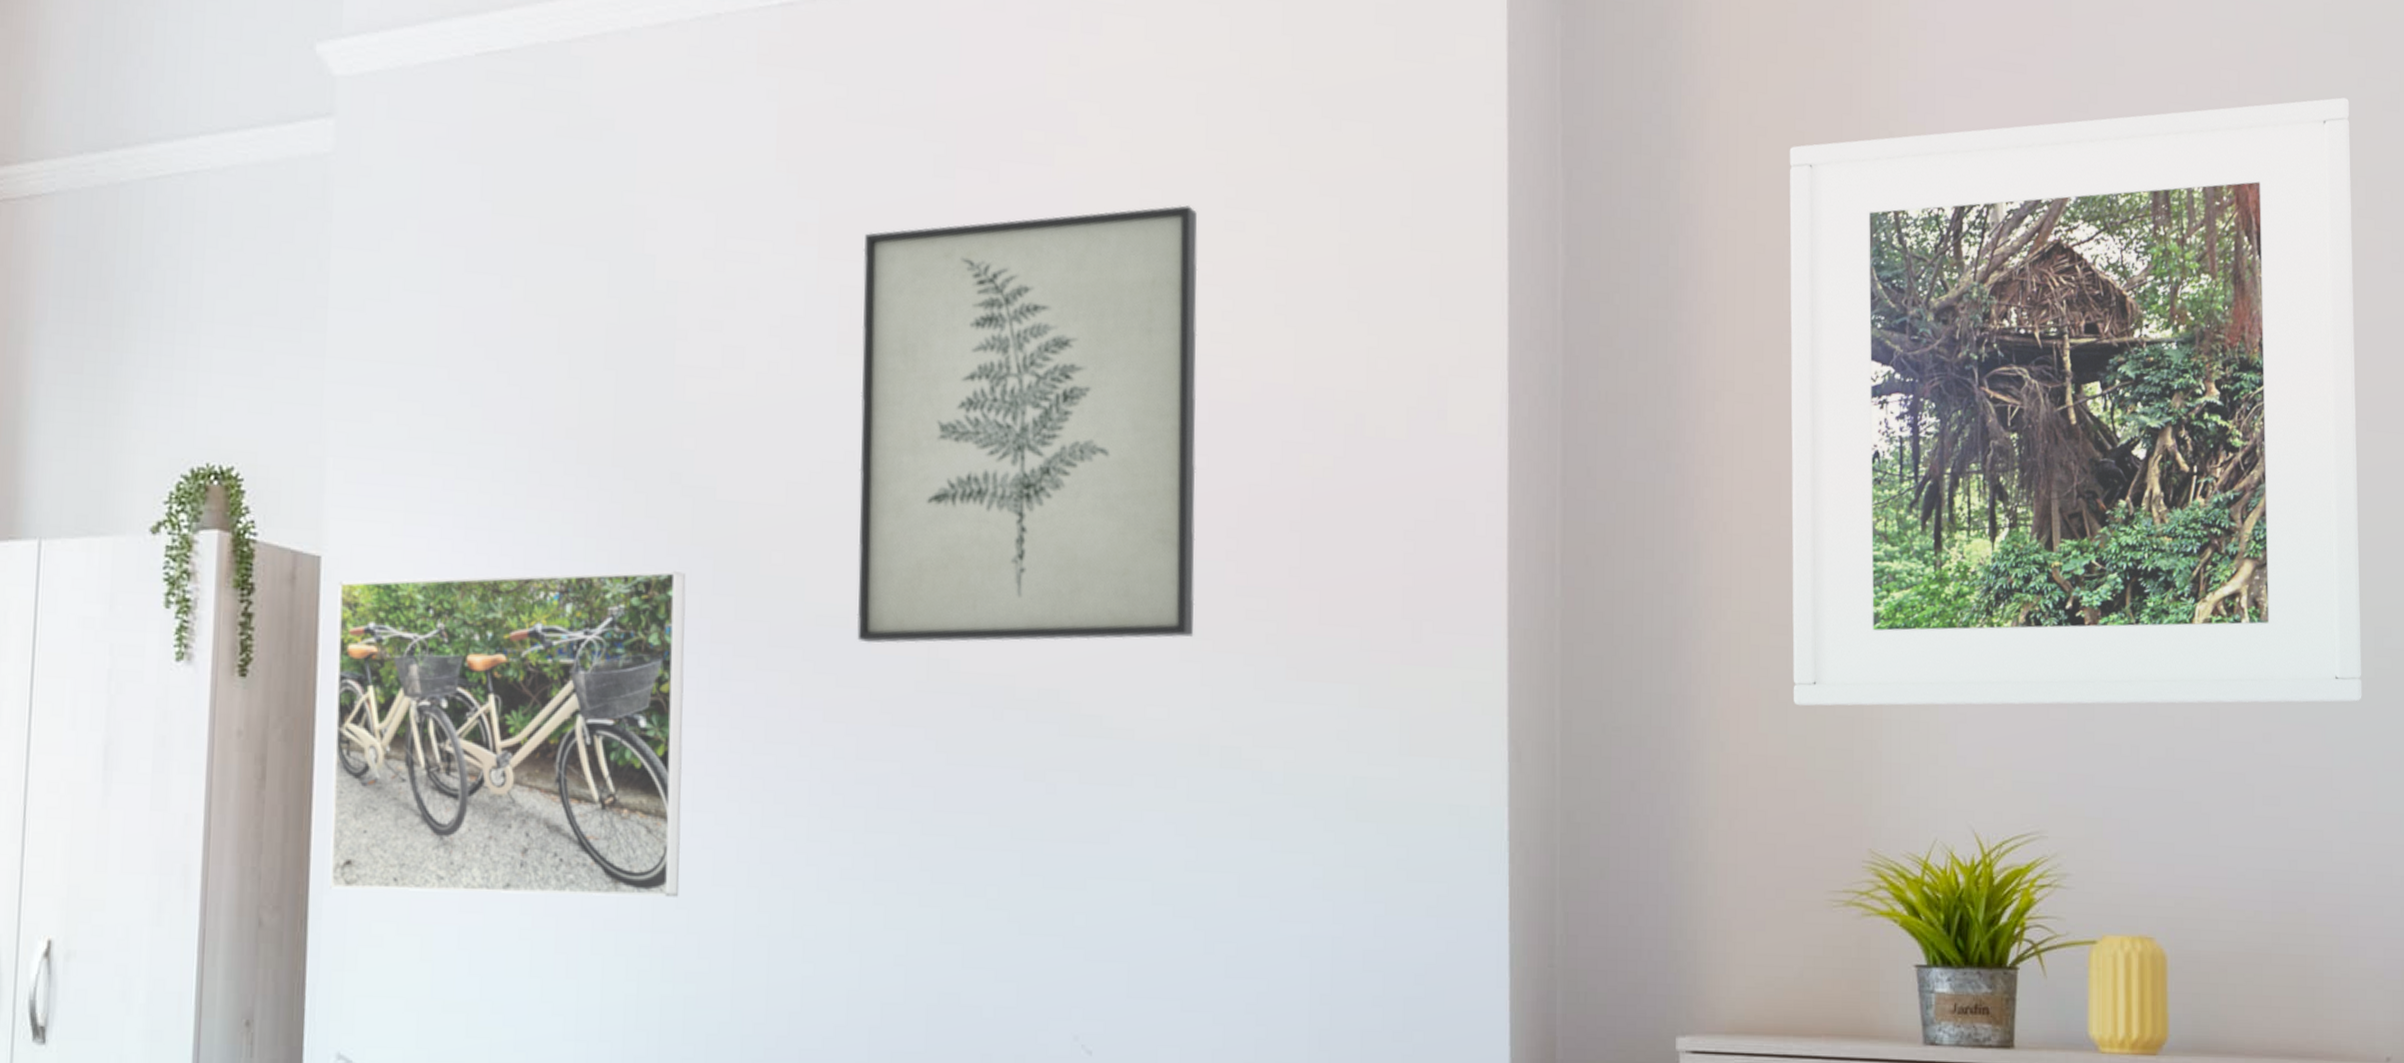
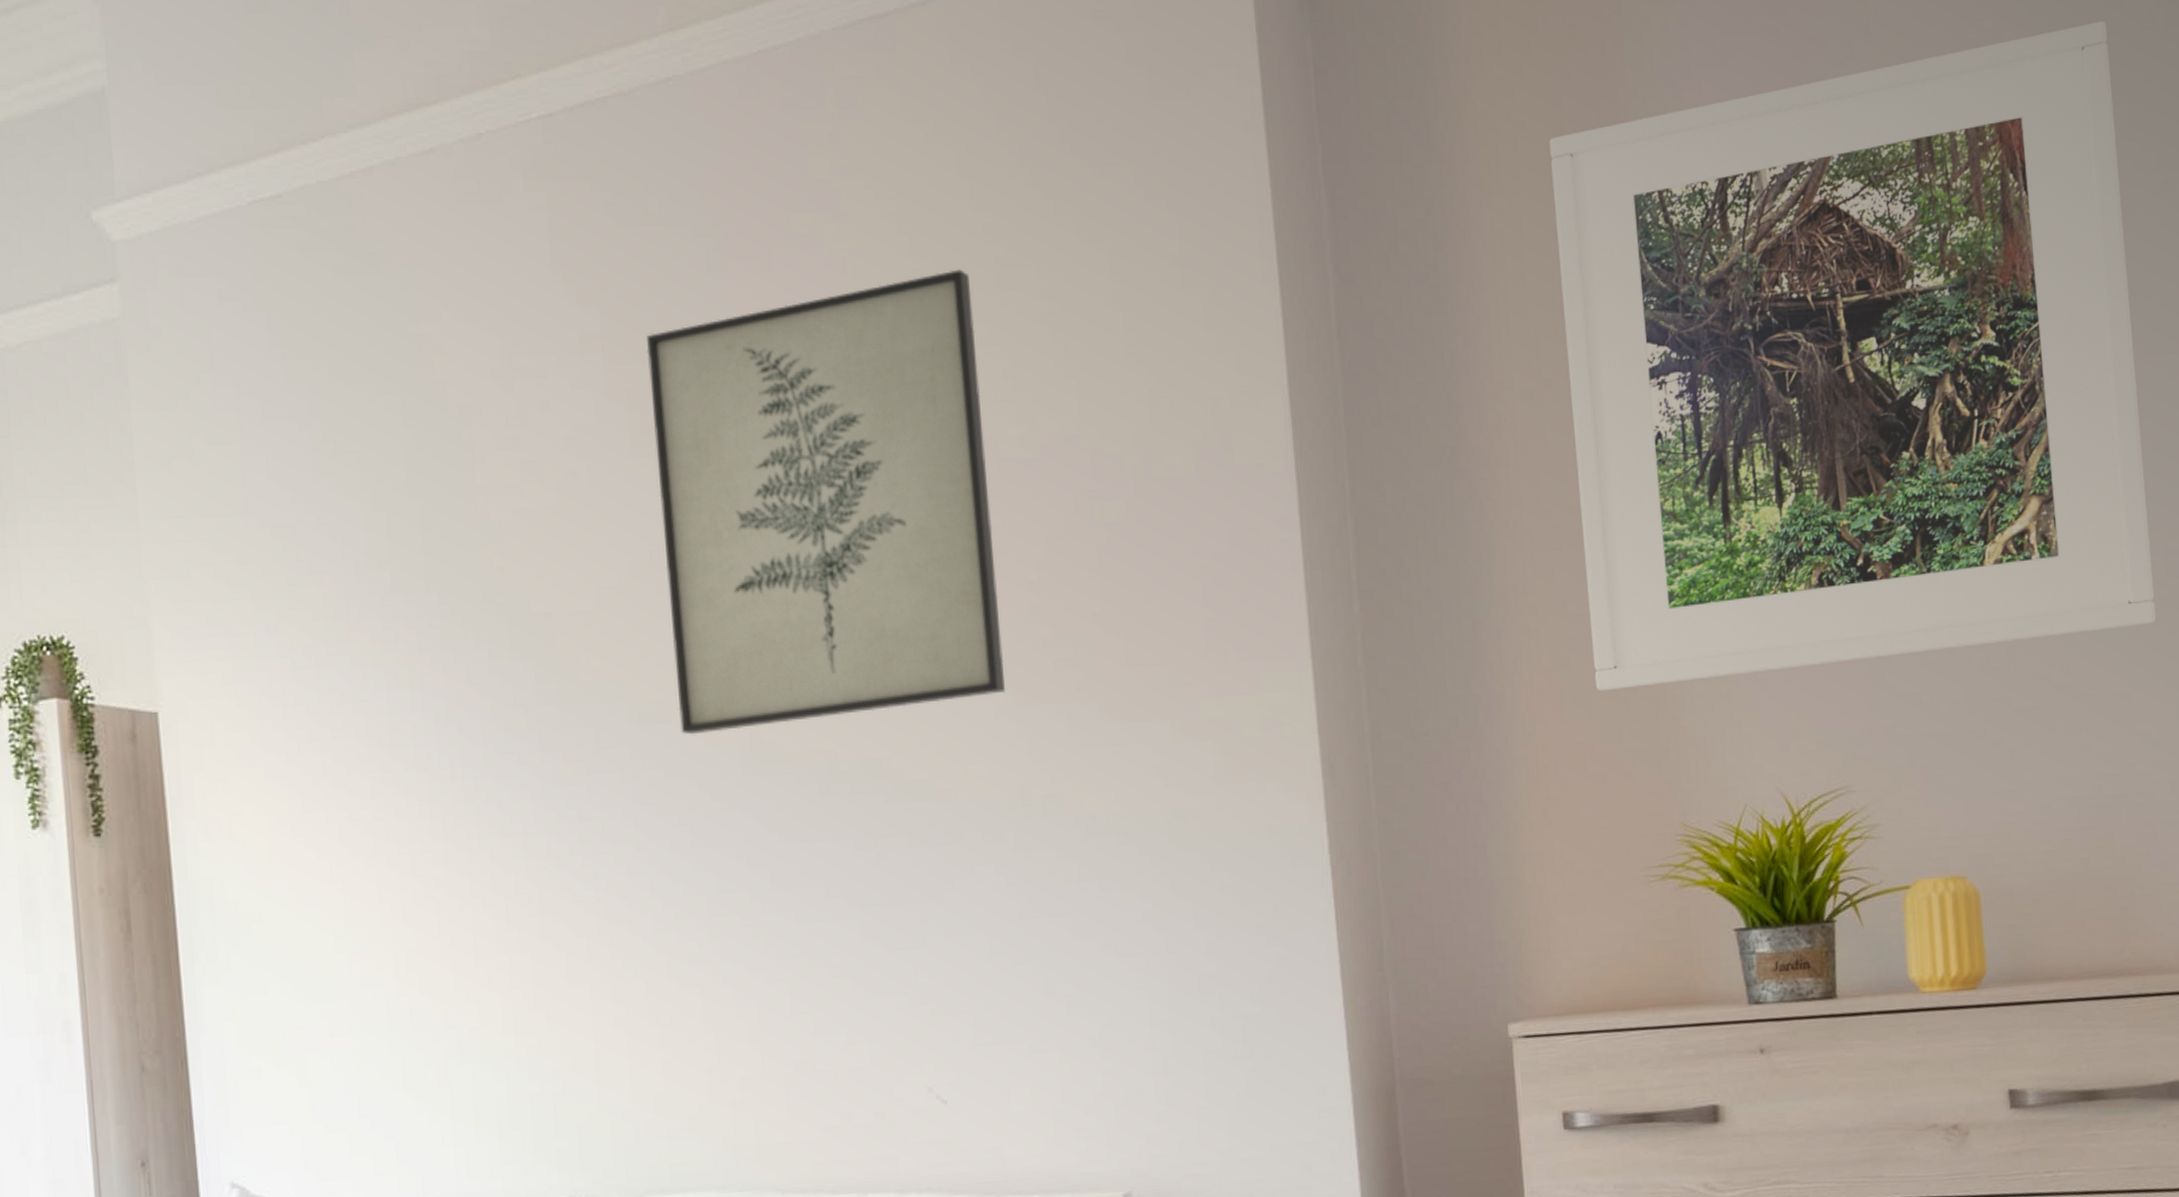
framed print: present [329,570,686,897] -> none [178,686,537,1029]

